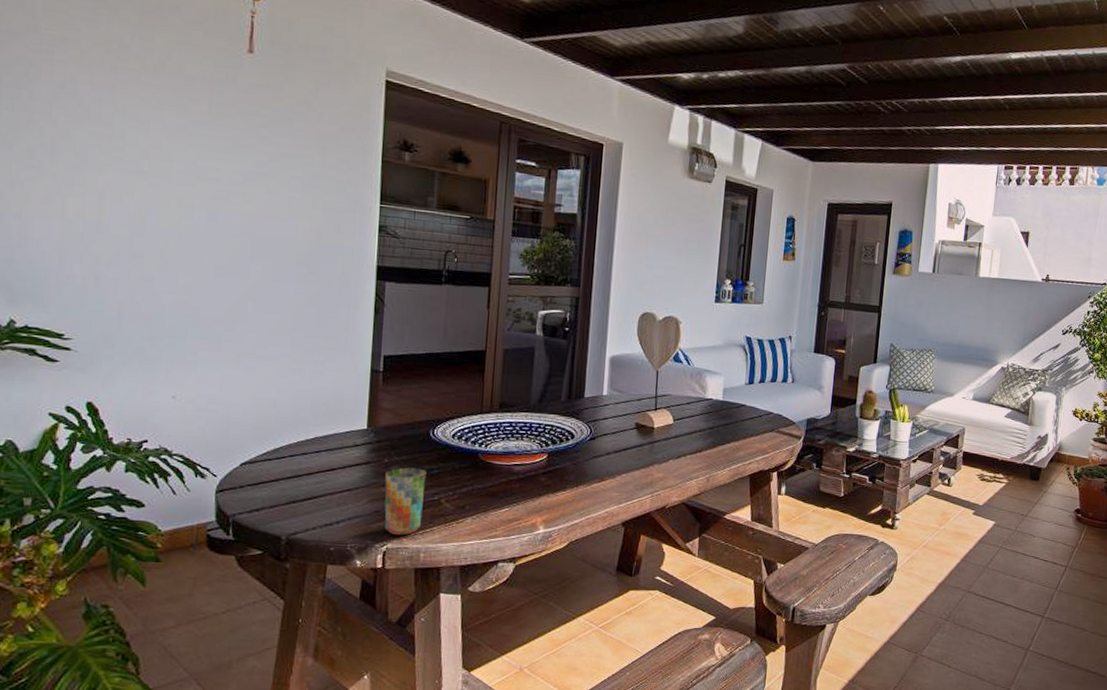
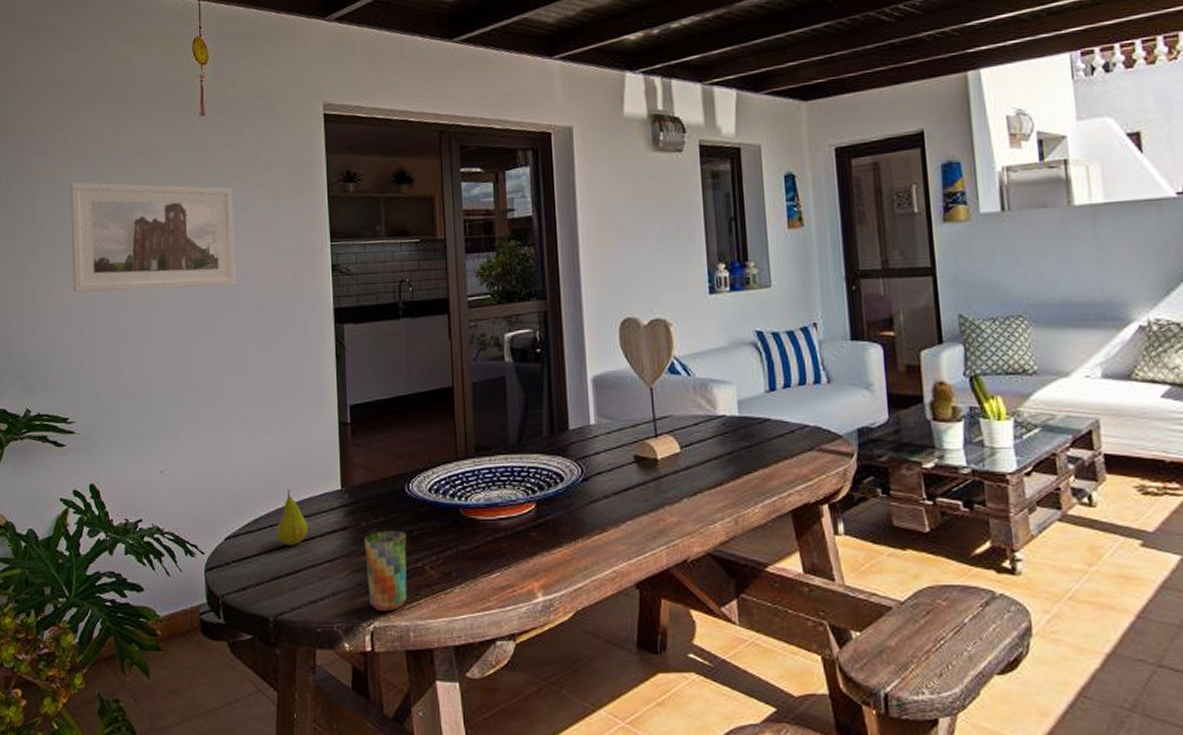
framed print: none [78,90,278,229] -> present [70,182,236,293]
fruit: none [297,424,330,475] -> present [277,489,308,546]

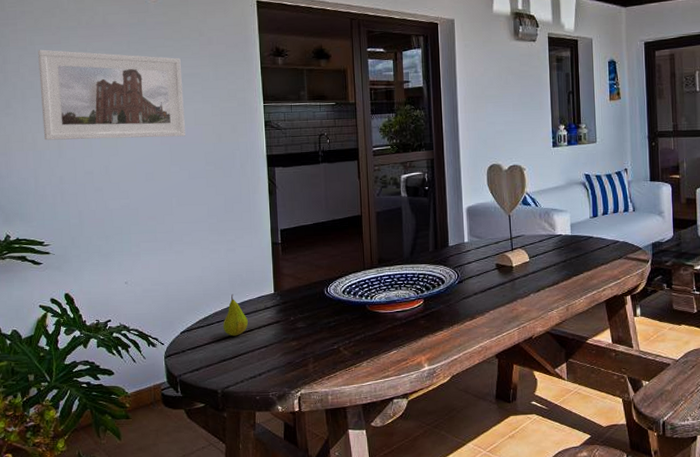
cup: present [364,530,407,612] -> none [293,322,326,382]

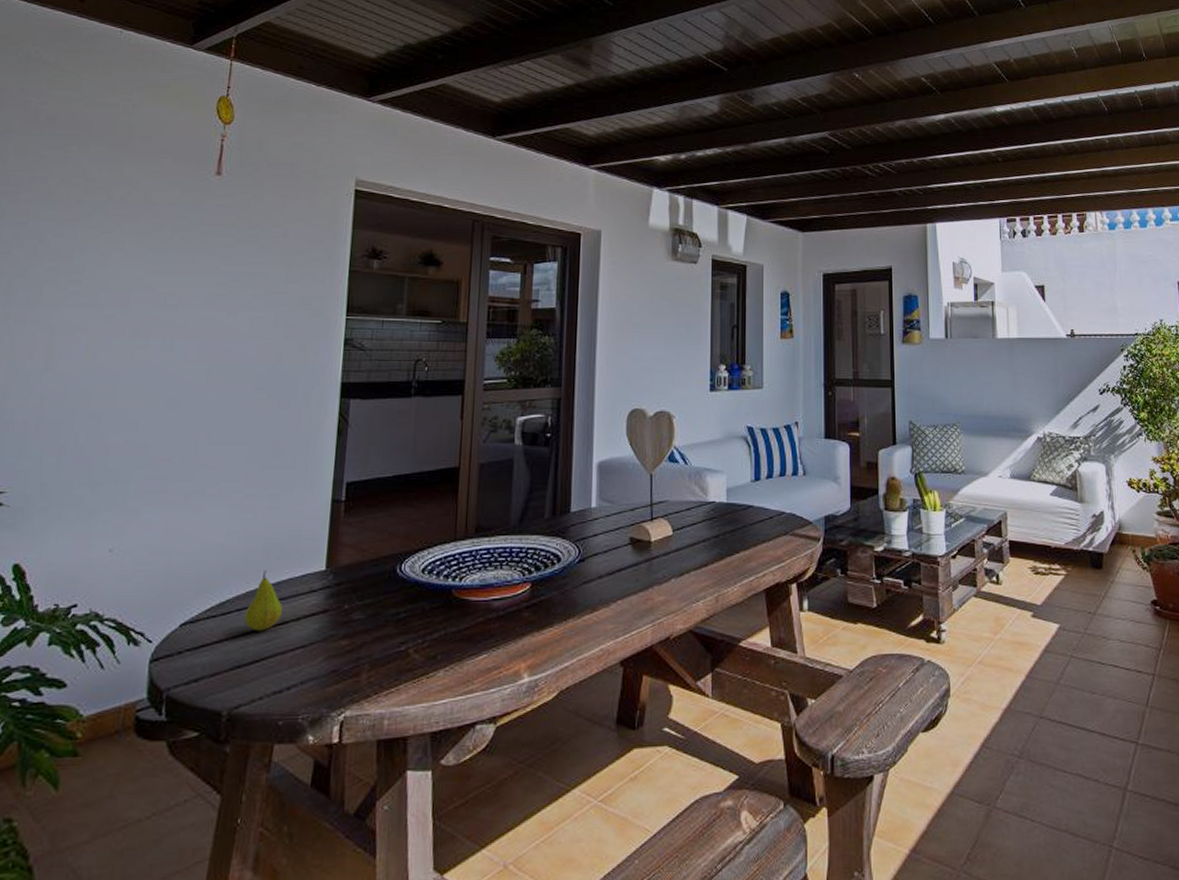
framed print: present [38,49,185,141] -> none [28,227,242,352]

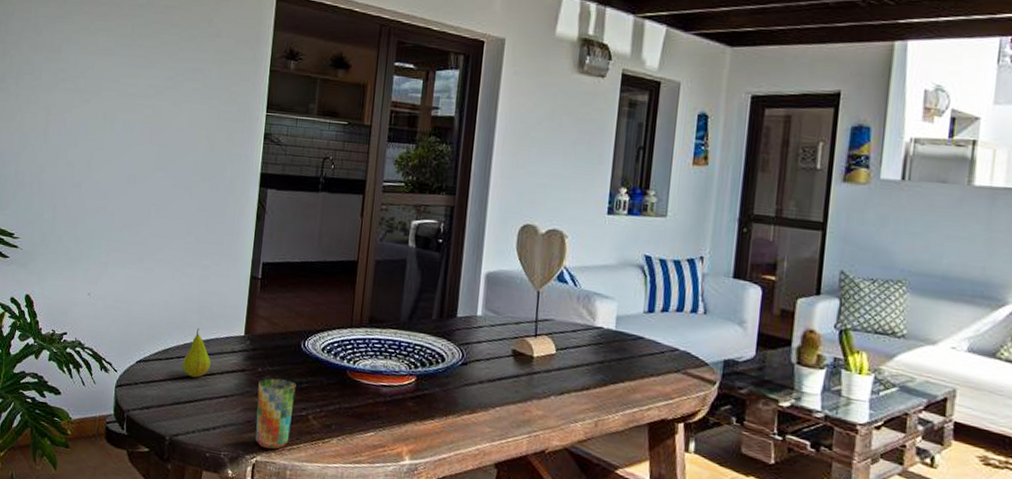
cup: none [343,613,392,700] -> present [255,378,296,450]

